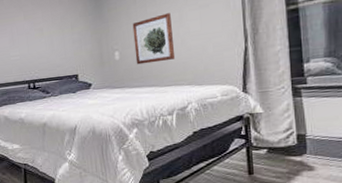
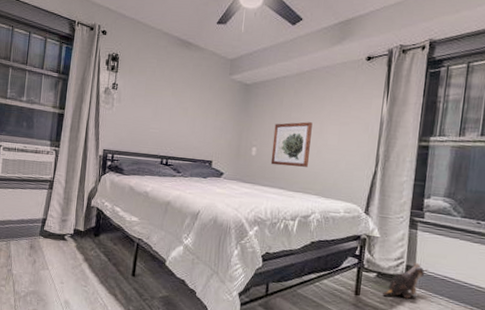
plush toy: none [277,130,321,171] -> present [383,263,428,299]

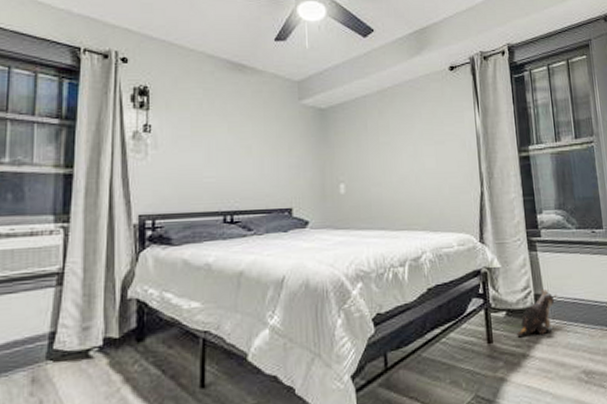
wall art: present [270,122,313,167] -> none [362,145,409,202]

